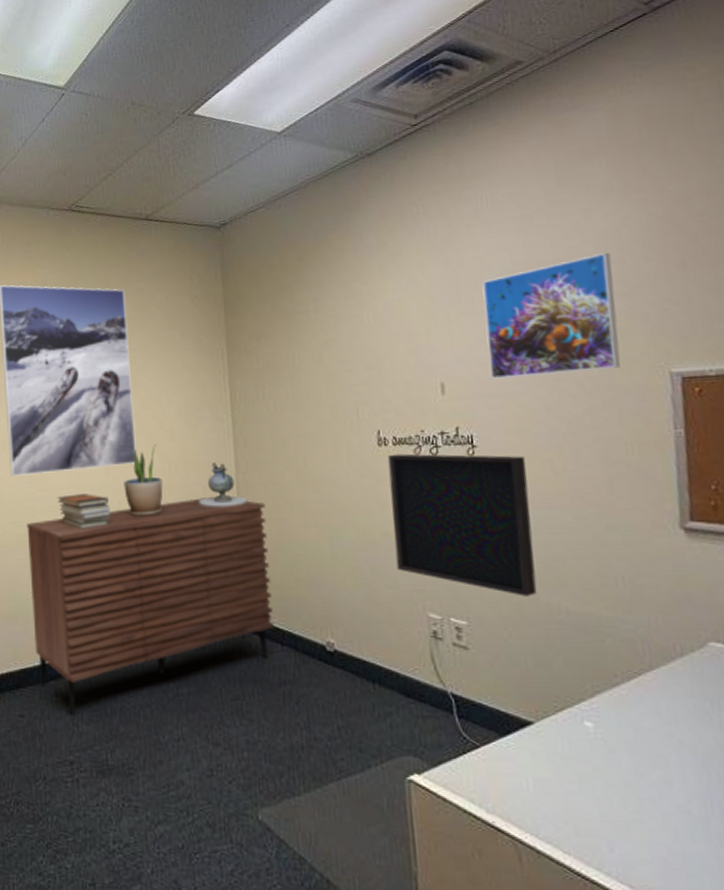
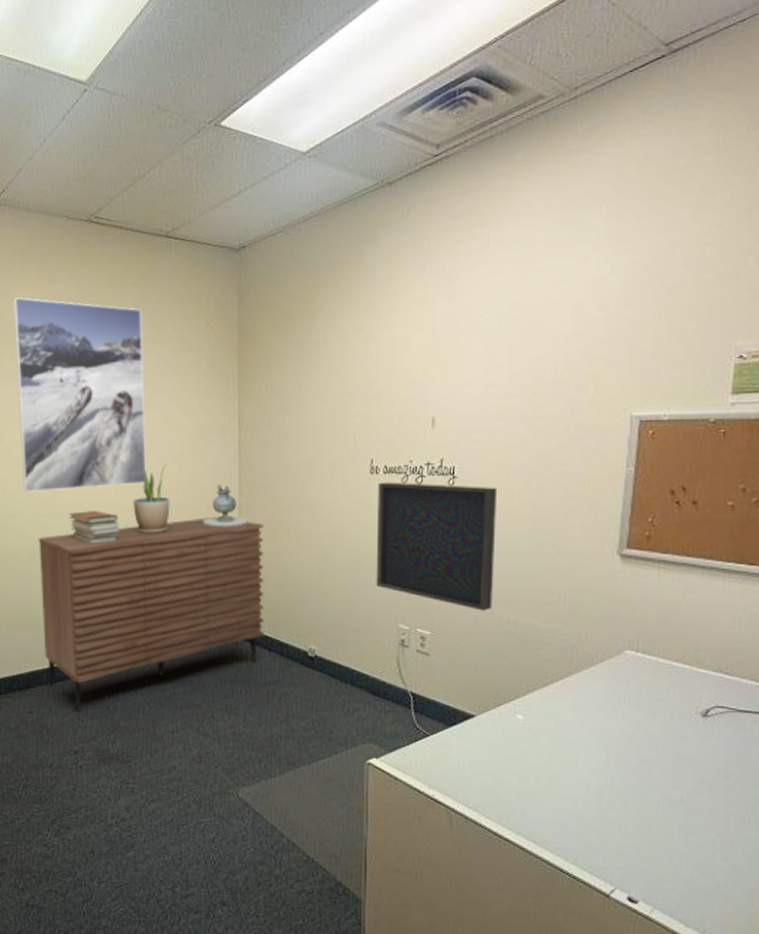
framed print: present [482,252,621,379] -> none [476,298,597,415]

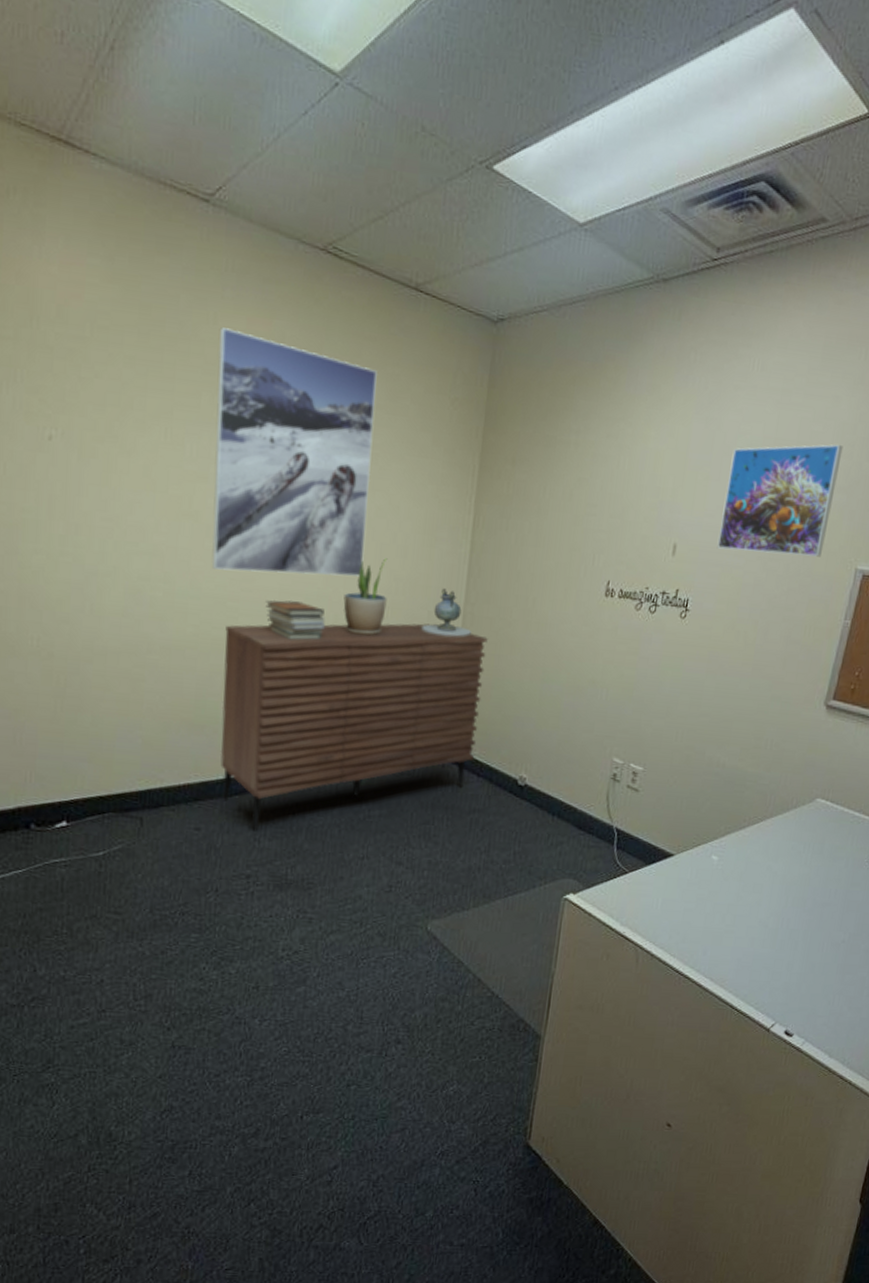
display panel: present [376,482,498,611] -> none [596,606,726,751]
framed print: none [476,298,597,415] -> present [717,444,843,557]

